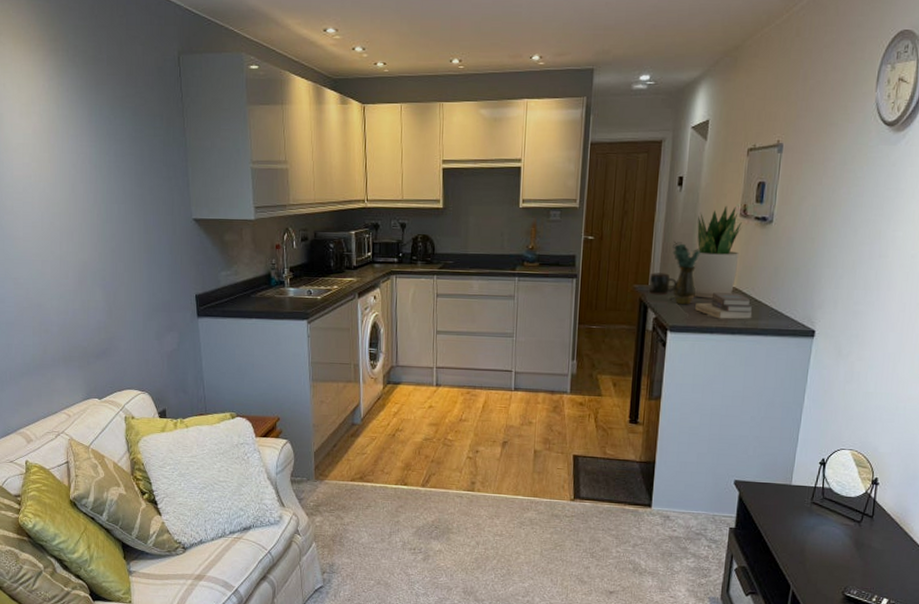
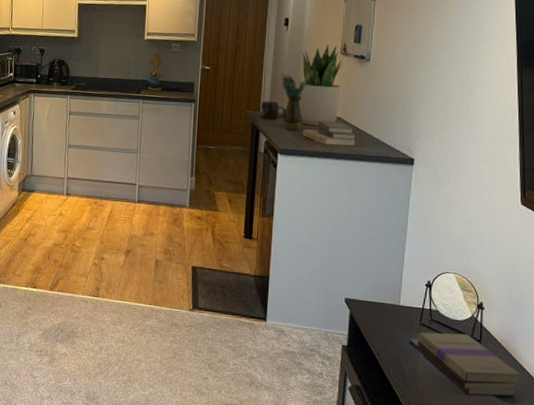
books: none [799,510,911,571] -> present [409,332,521,397]

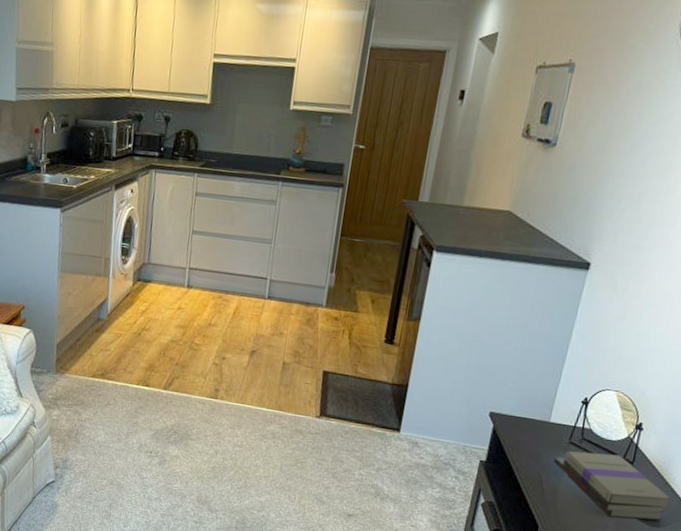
mug: present [260,100,285,122] -> none [418,188,448,214]
vase: present [281,73,306,131] -> none [443,156,477,225]
planter: present [297,44,342,126] -> none [465,124,523,221]
books: present [303,120,356,146] -> none [465,214,527,246]

